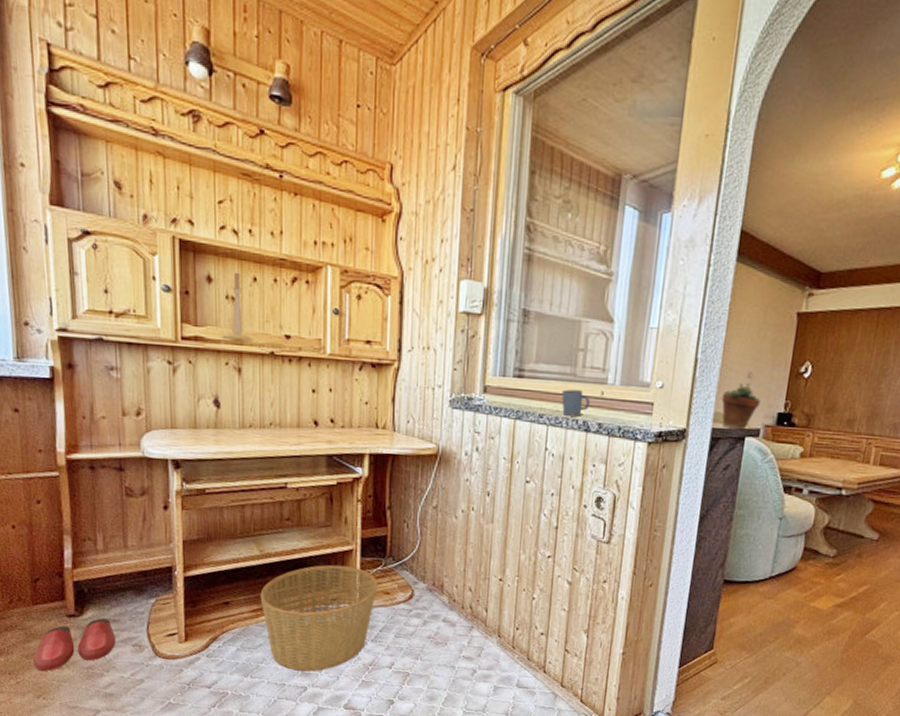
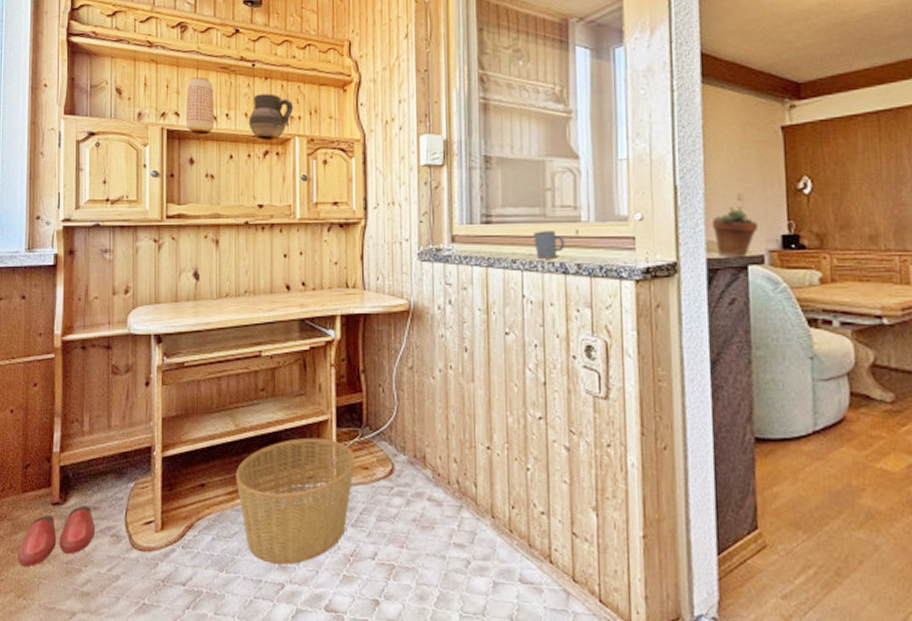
vase: none [201,181,236,251] -> present [185,77,214,135]
candlestick: present [220,272,254,342] -> none [200,152,230,215]
ceramic jug: none [275,212,325,267] -> present [248,93,293,141]

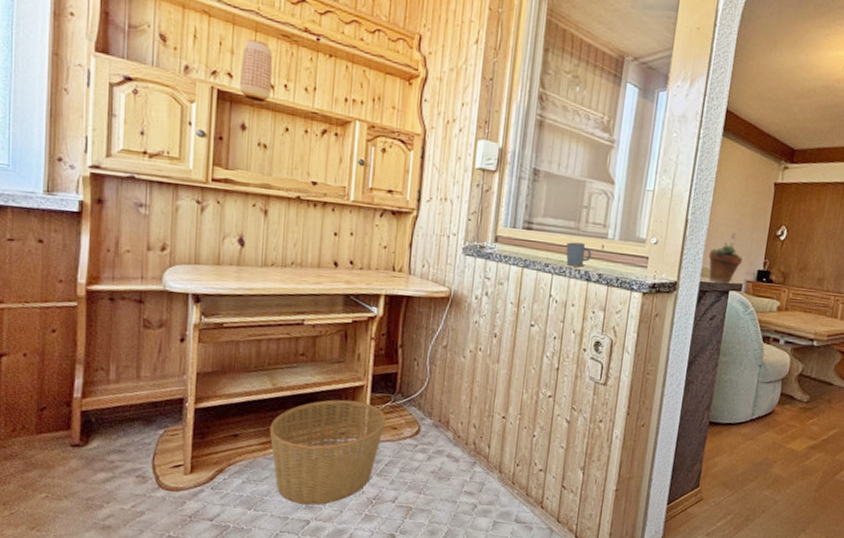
slippers: present [17,505,95,568] -> none [30,448,119,503]
ceramic jug: present [248,93,293,141] -> none [308,70,356,121]

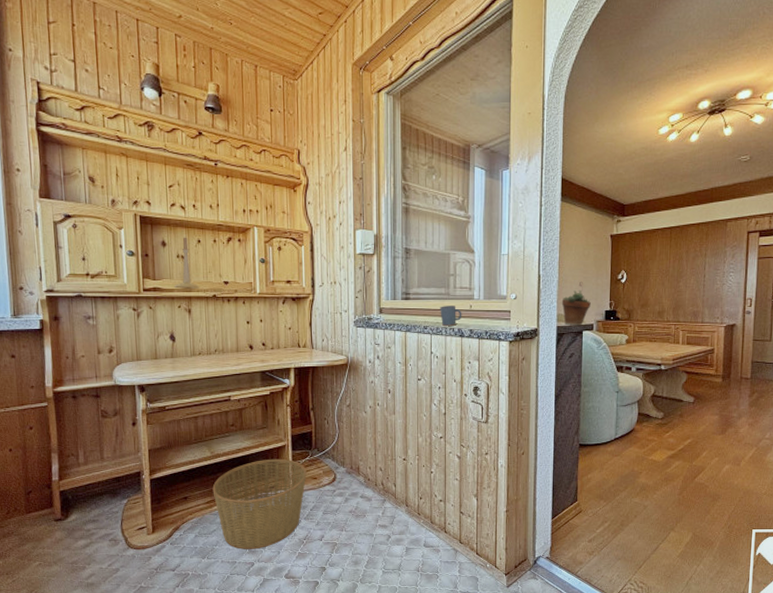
vase: present [239,39,273,103] -> none [156,171,183,222]
candlestick: none [250,122,282,186] -> present [174,237,200,289]

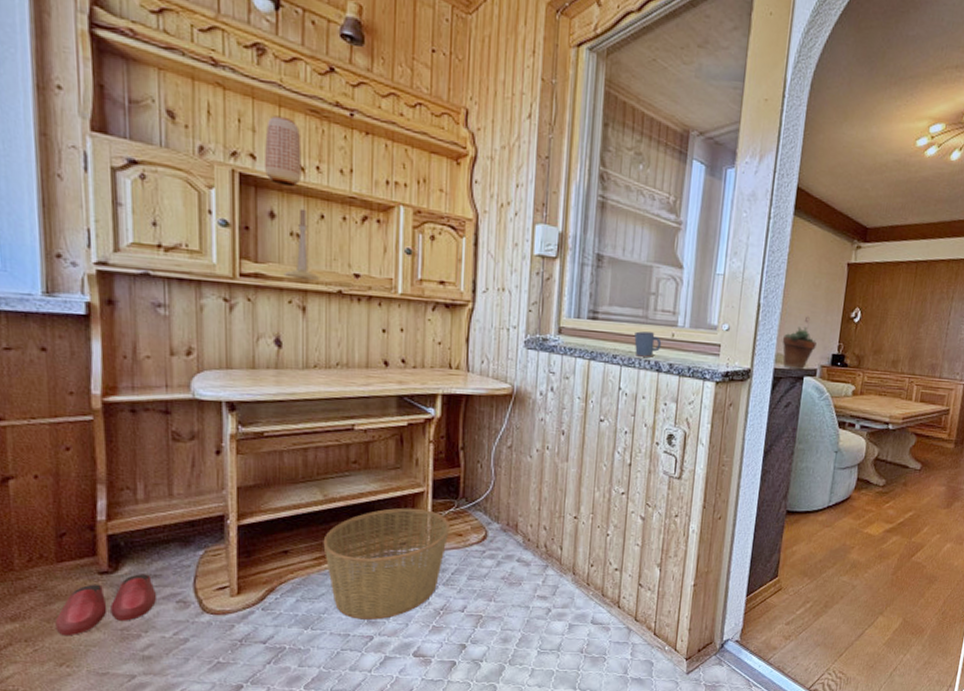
slippers: none [26,520,95,570] -> present [55,574,156,637]
vase: none [156,171,183,222] -> present [263,115,302,187]

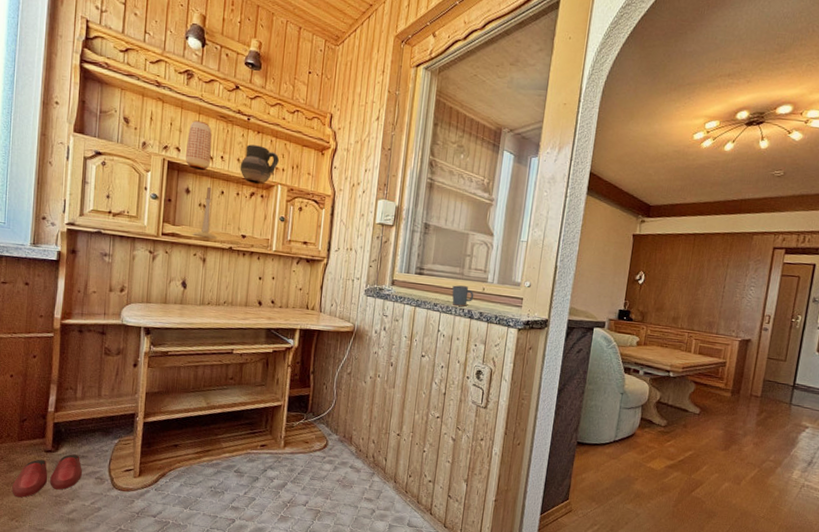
basket: present [323,507,450,620] -> none [203,417,299,506]
ceramic jug: none [344,150,398,206] -> present [240,144,279,185]
succulent plant: present [782,316,817,370] -> none [575,277,605,322]

